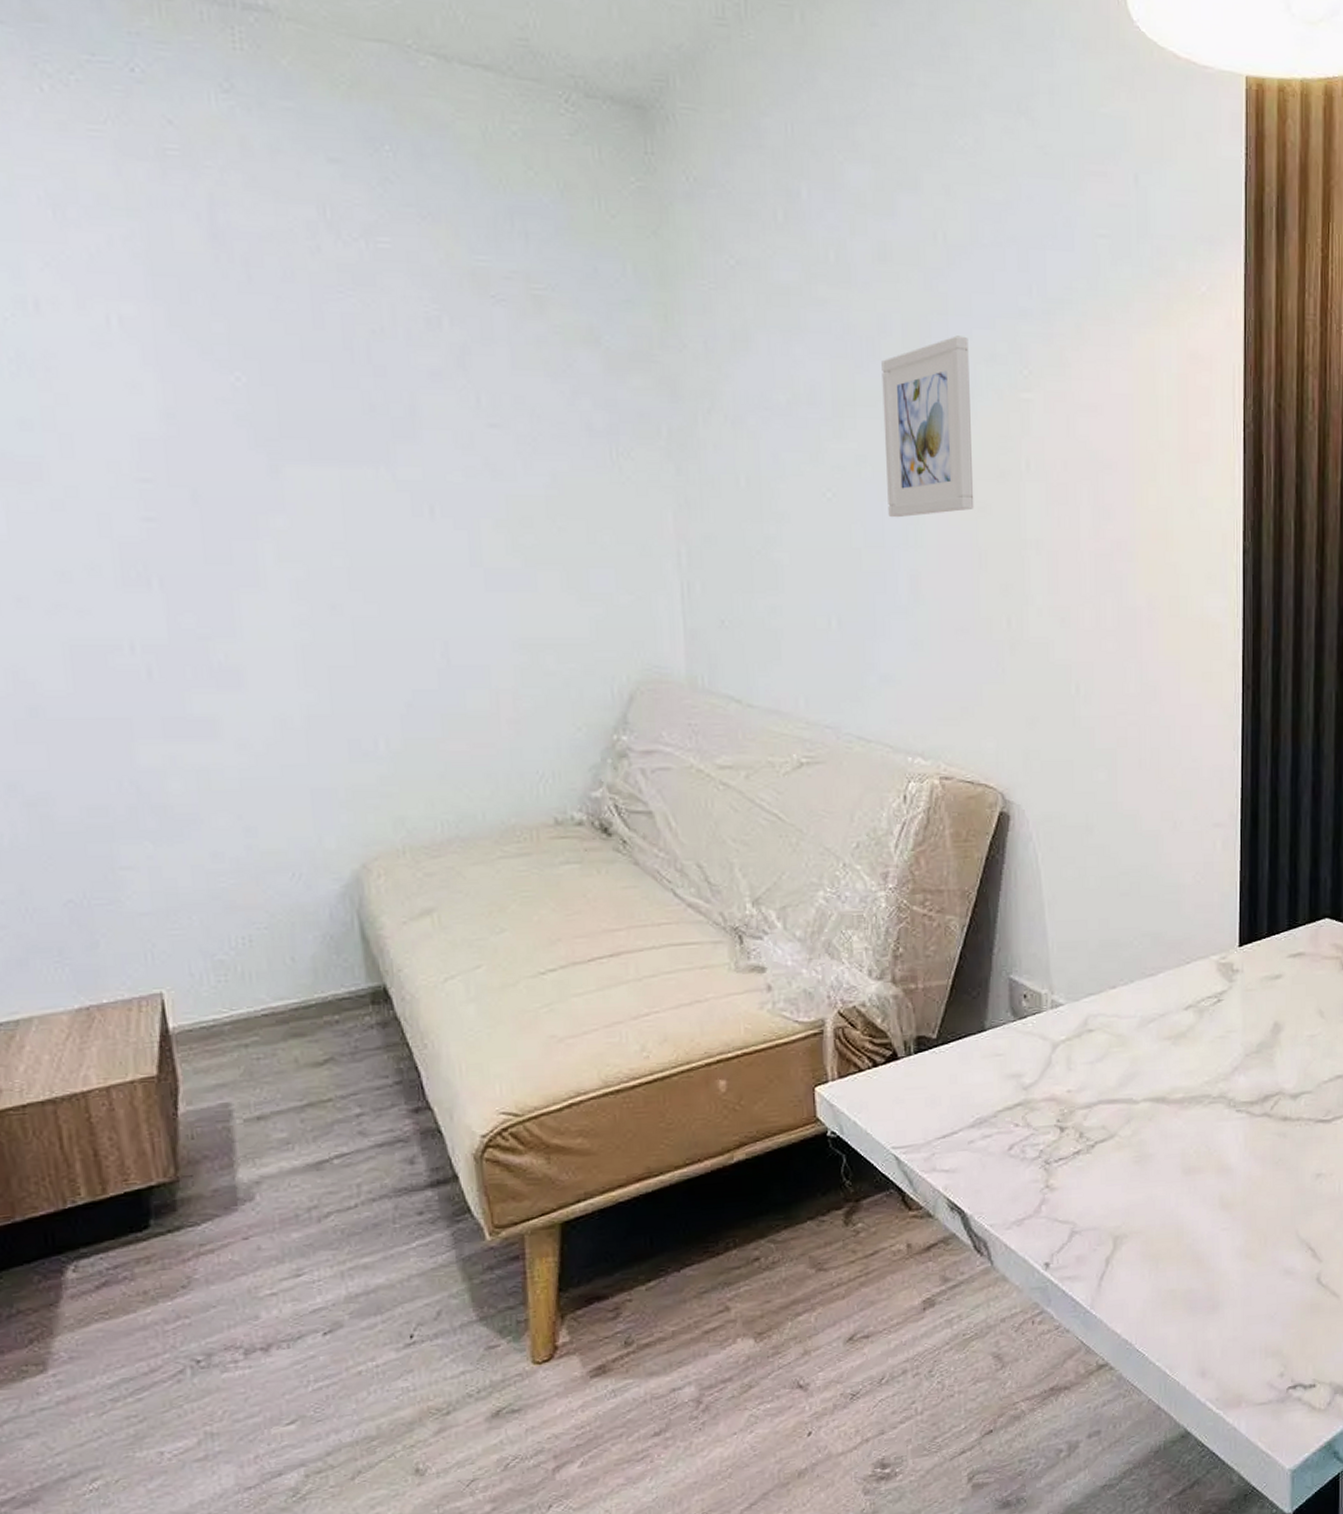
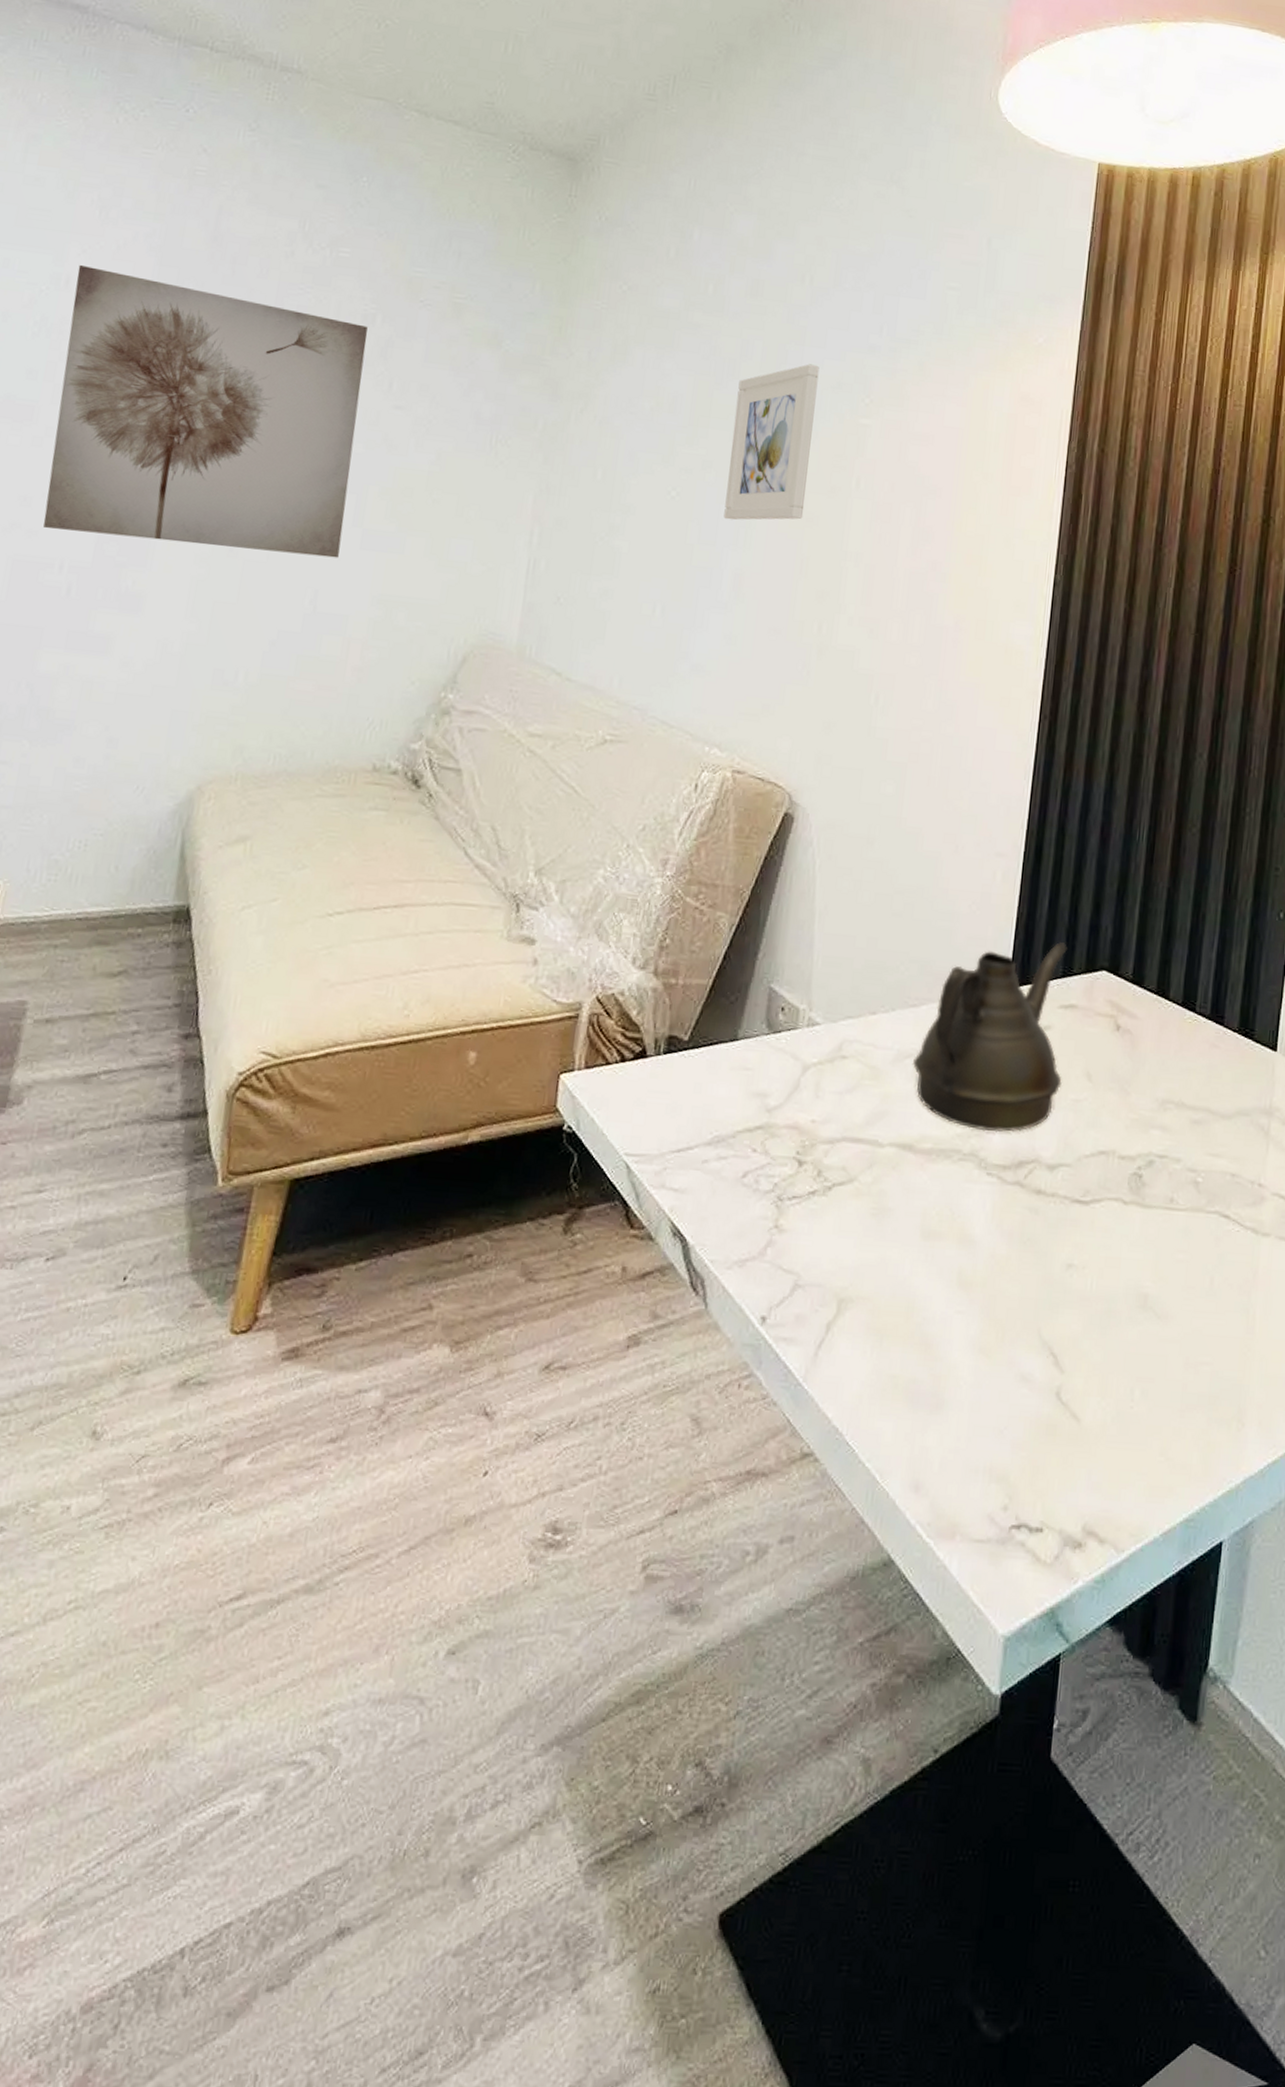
wall art: none [45,281,462,605] -> present [43,264,368,558]
teapot: none [1155,898,1297,1075] -> present [912,942,1067,1133]

